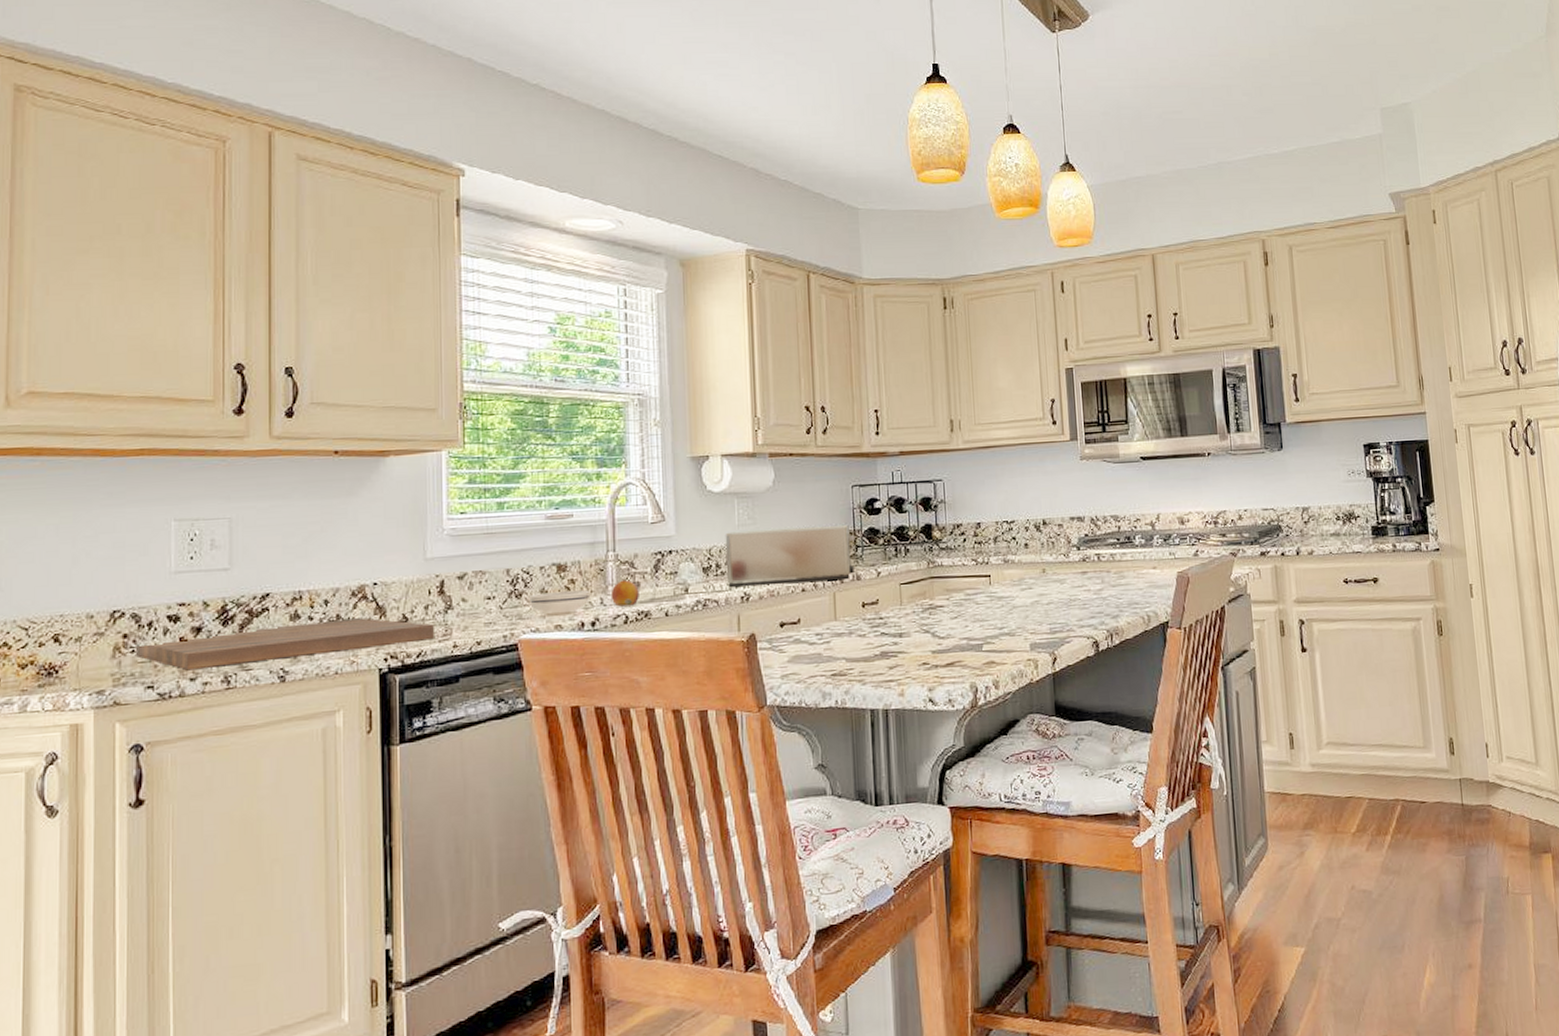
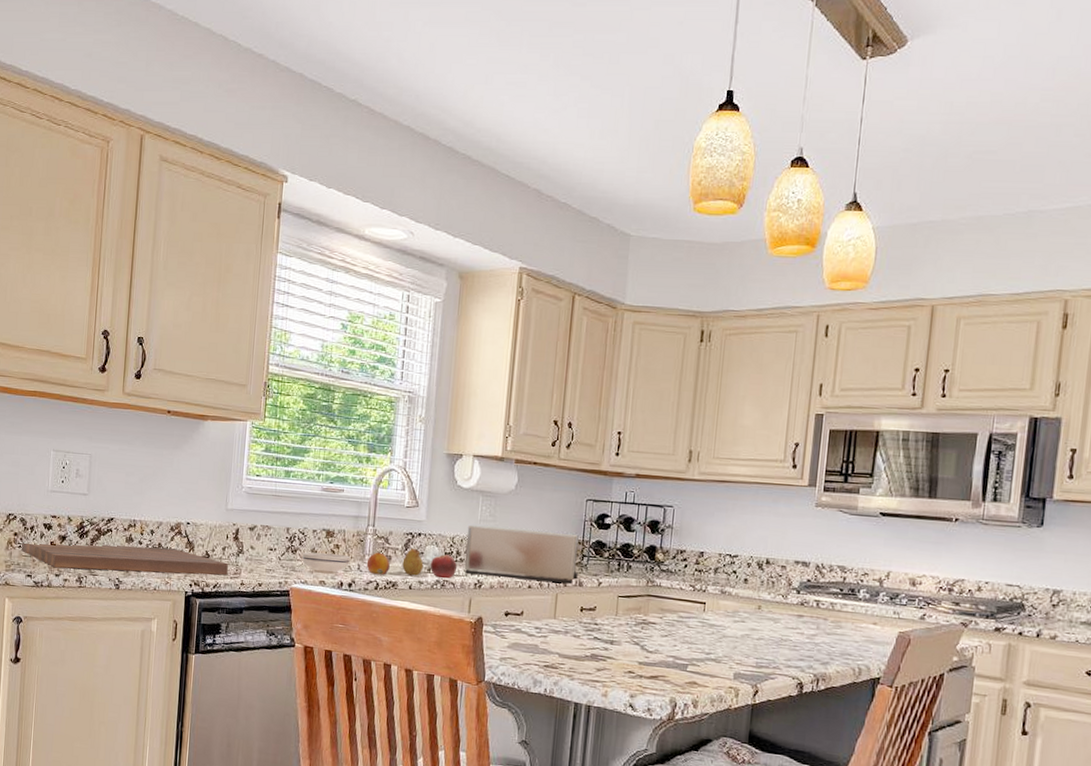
fruit: none [654,563,679,602] -> present [402,544,424,577]
fruit: none [687,569,718,598] -> present [430,554,457,579]

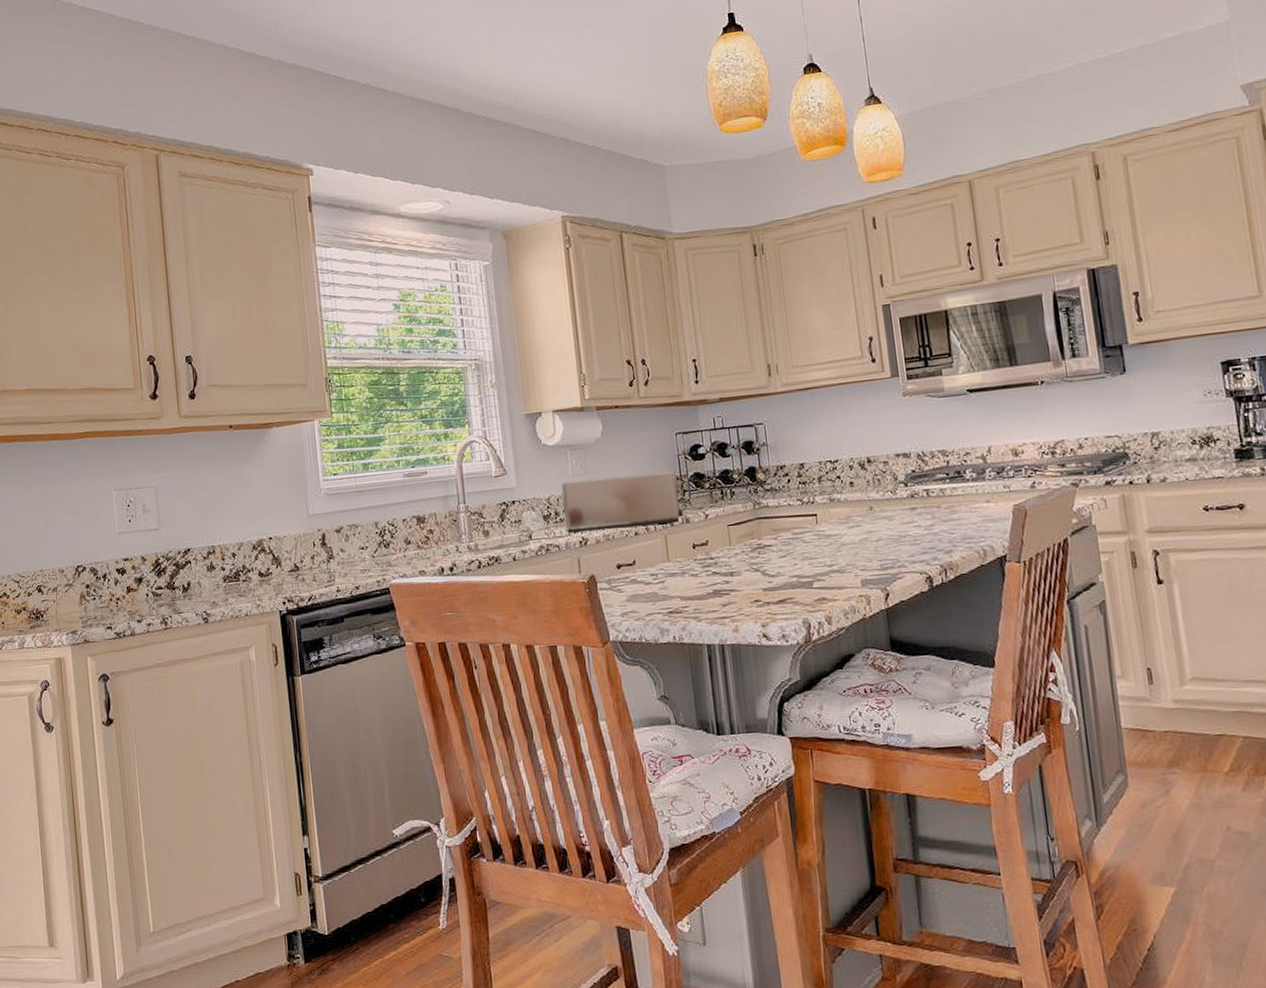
cutting board: present [22,542,228,576] -> none [96,567,321,614]
bowl: present [302,552,351,574] -> none [396,539,447,563]
fruit: present [366,552,390,575] -> none [464,529,489,553]
fruit: present [402,544,424,577] -> none [501,512,524,548]
fruit: present [430,554,457,579] -> none [530,517,558,544]

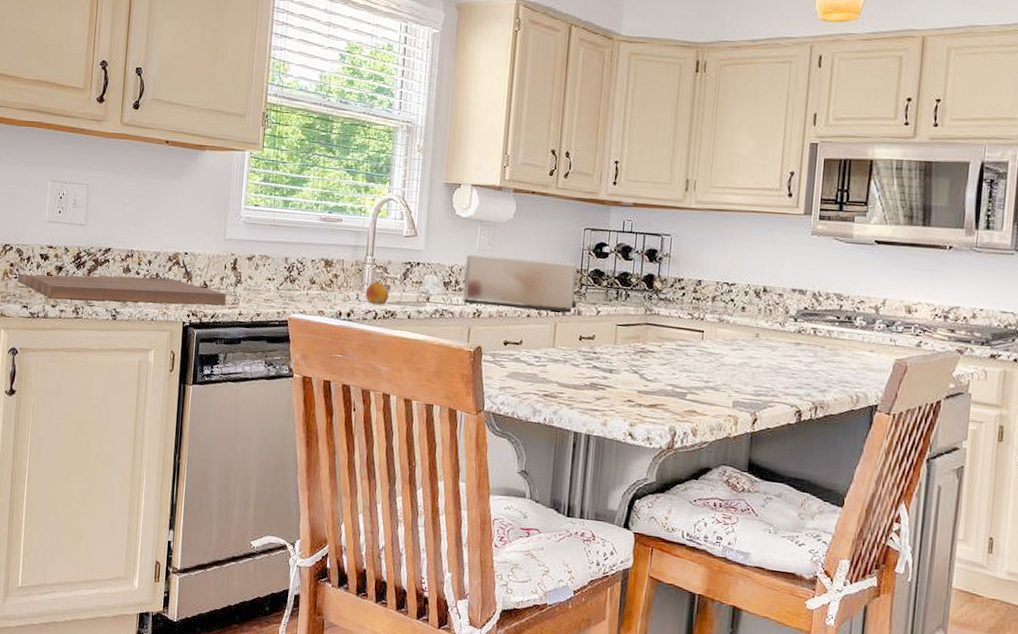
cutting board: none [96,567,321,614] -> present [18,273,226,306]
fruit: none [464,529,489,553] -> present [365,281,389,305]

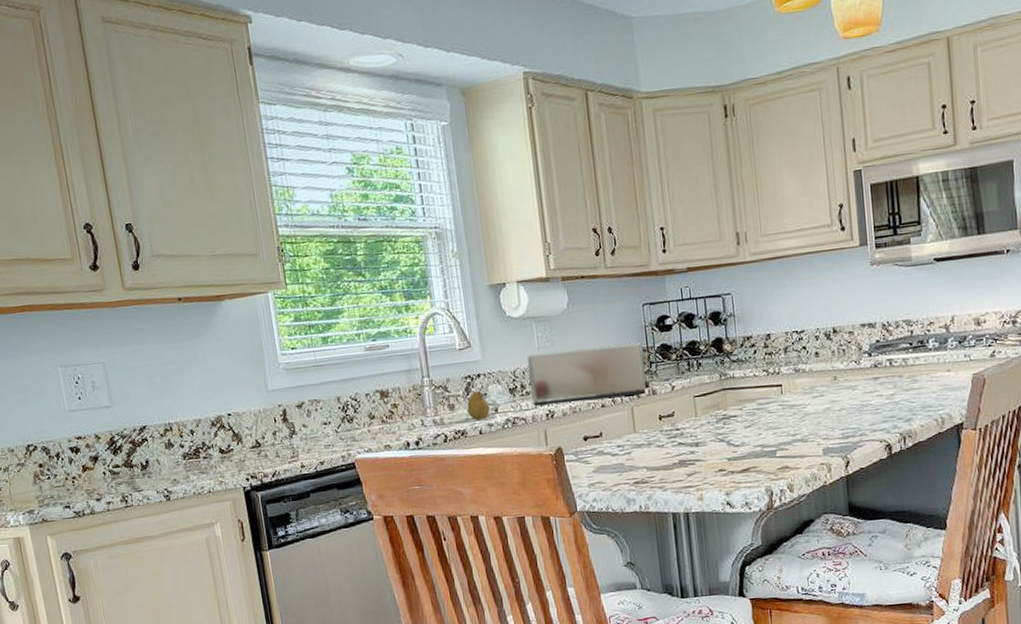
cutting board: present [18,273,226,306] -> none [51,444,284,493]
fruit: present [365,281,389,305] -> none [429,402,455,427]
fruit: none [401,274,423,306] -> present [467,386,490,421]

